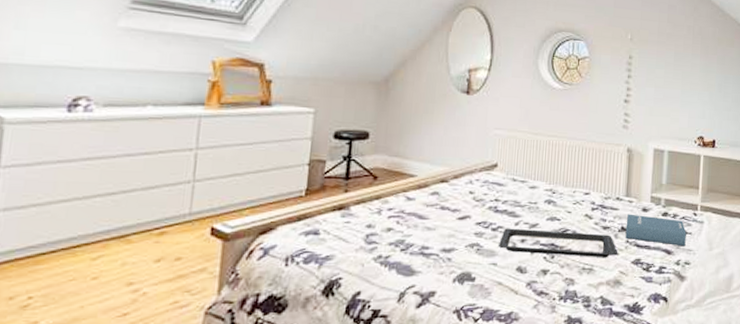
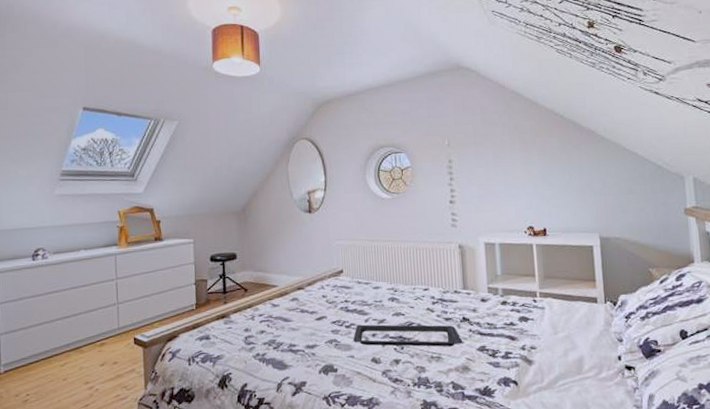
hardback book: present [625,214,686,247] -> none [466,305,529,332]

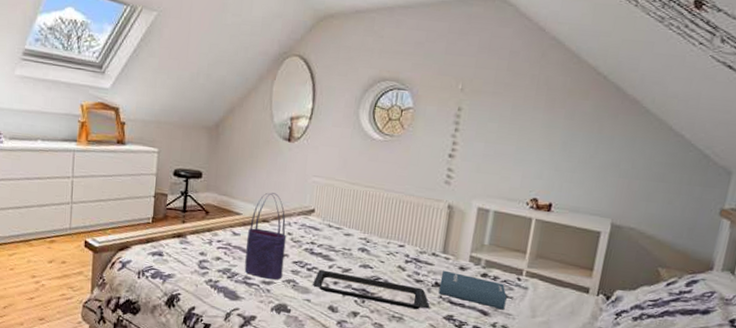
tote bag: none [286,261,324,343] -> present [244,192,287,280]
hardback book: none [466,305,529,332] -> present [438,270,507,310]

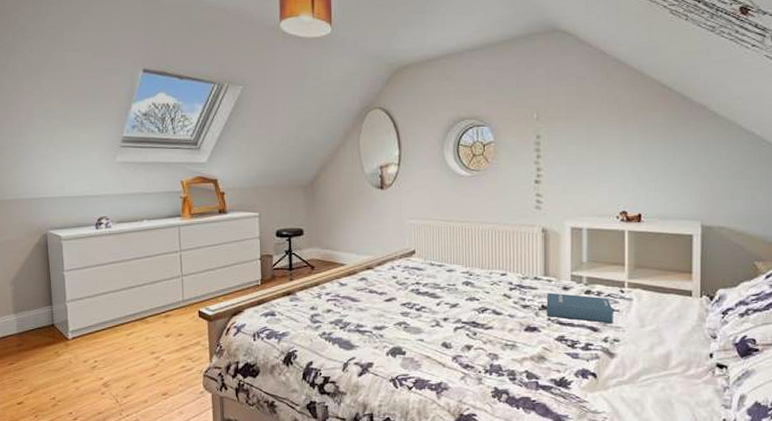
tote bag: present [244,192,287,280] -> none [354,240,393,325]
serving tray: present [313,269,430,310] -> none [424,308,540,335]

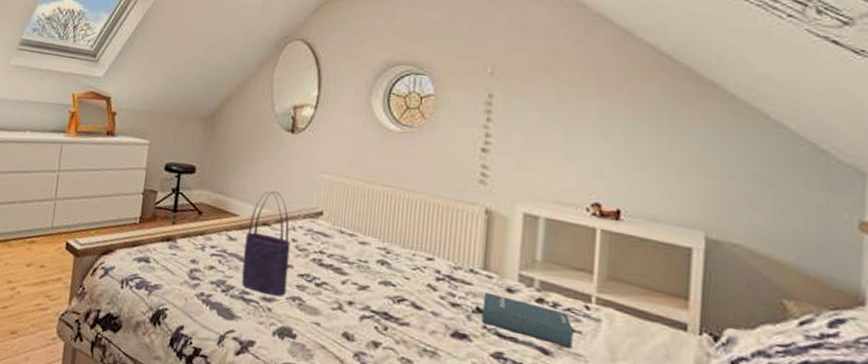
tote bag: none [354,240,393,325] -> present [241,191,291,296]

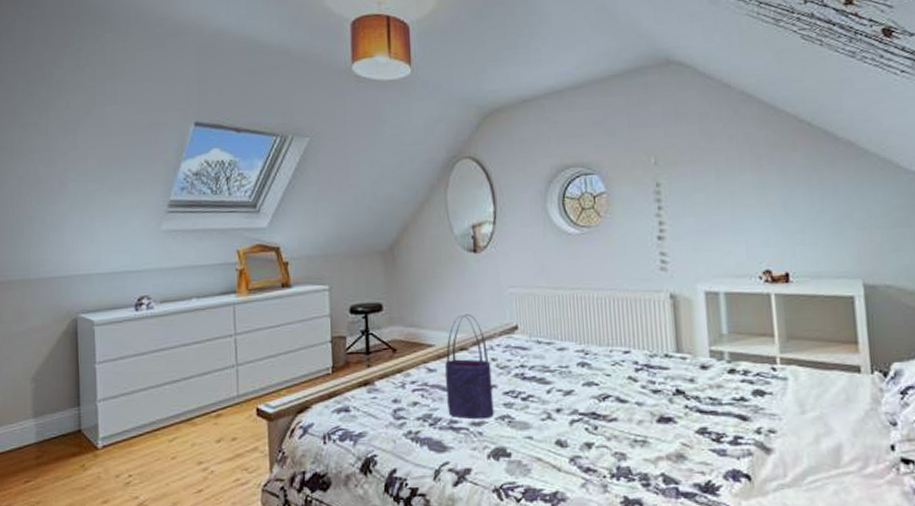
hardback book: present [481,292,573,349] -> none [681,373,766,411]

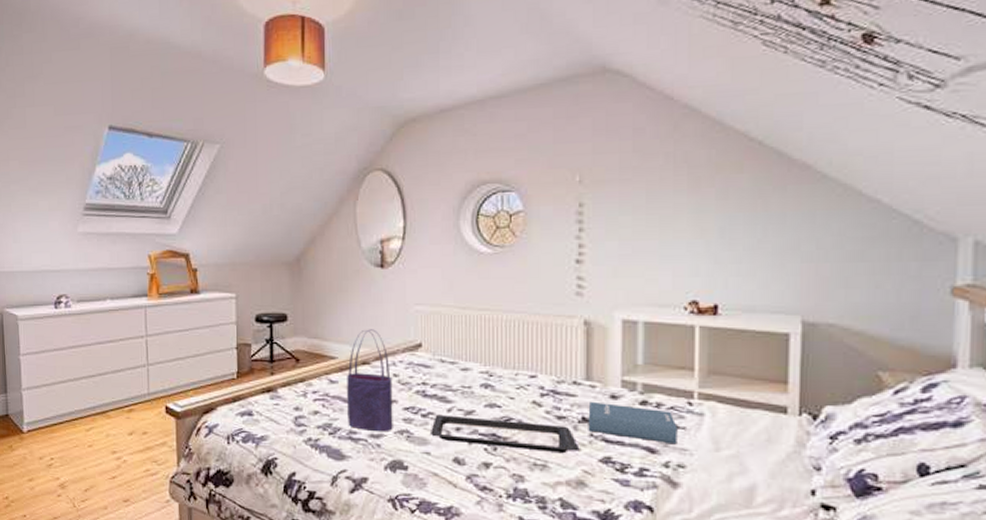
serving tray: none [532,396,677,428] -> present [431,414,580,454]
hardback book: none [681,373,766,411] -> present [588,401,678,445]

